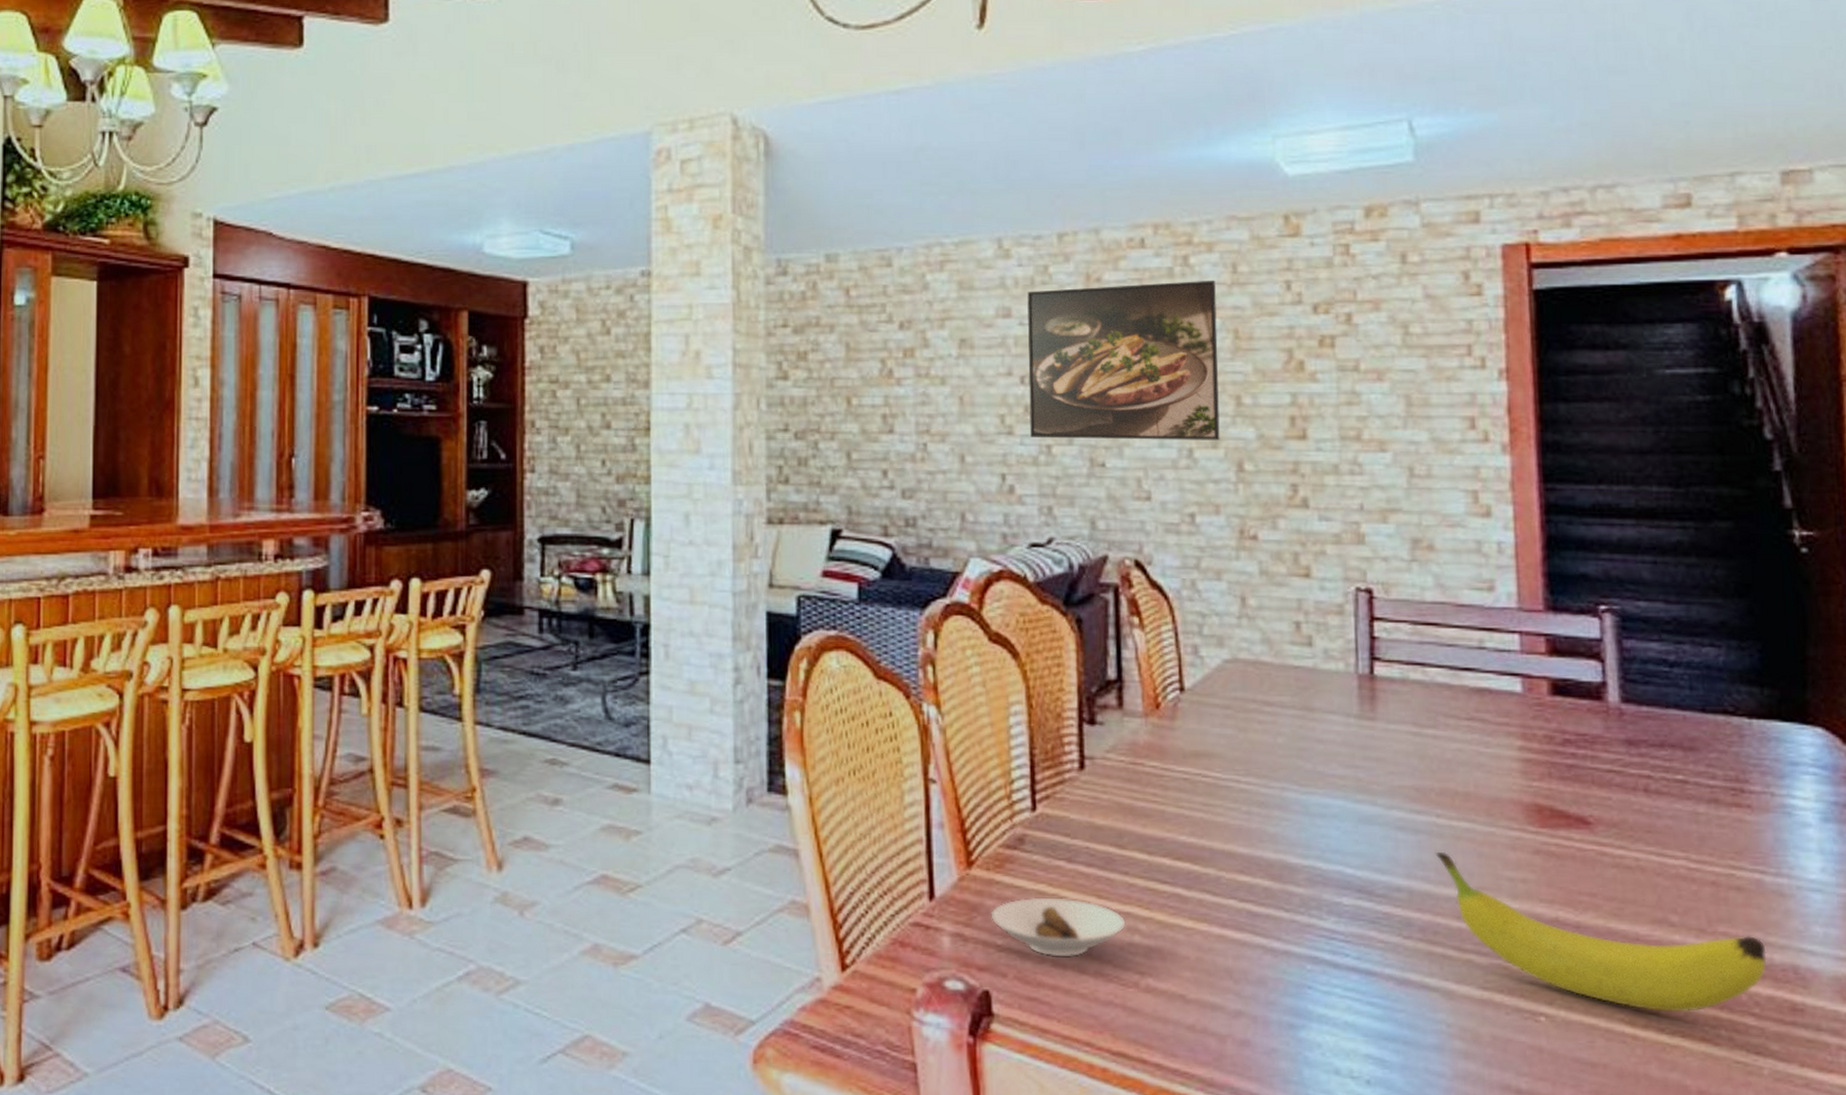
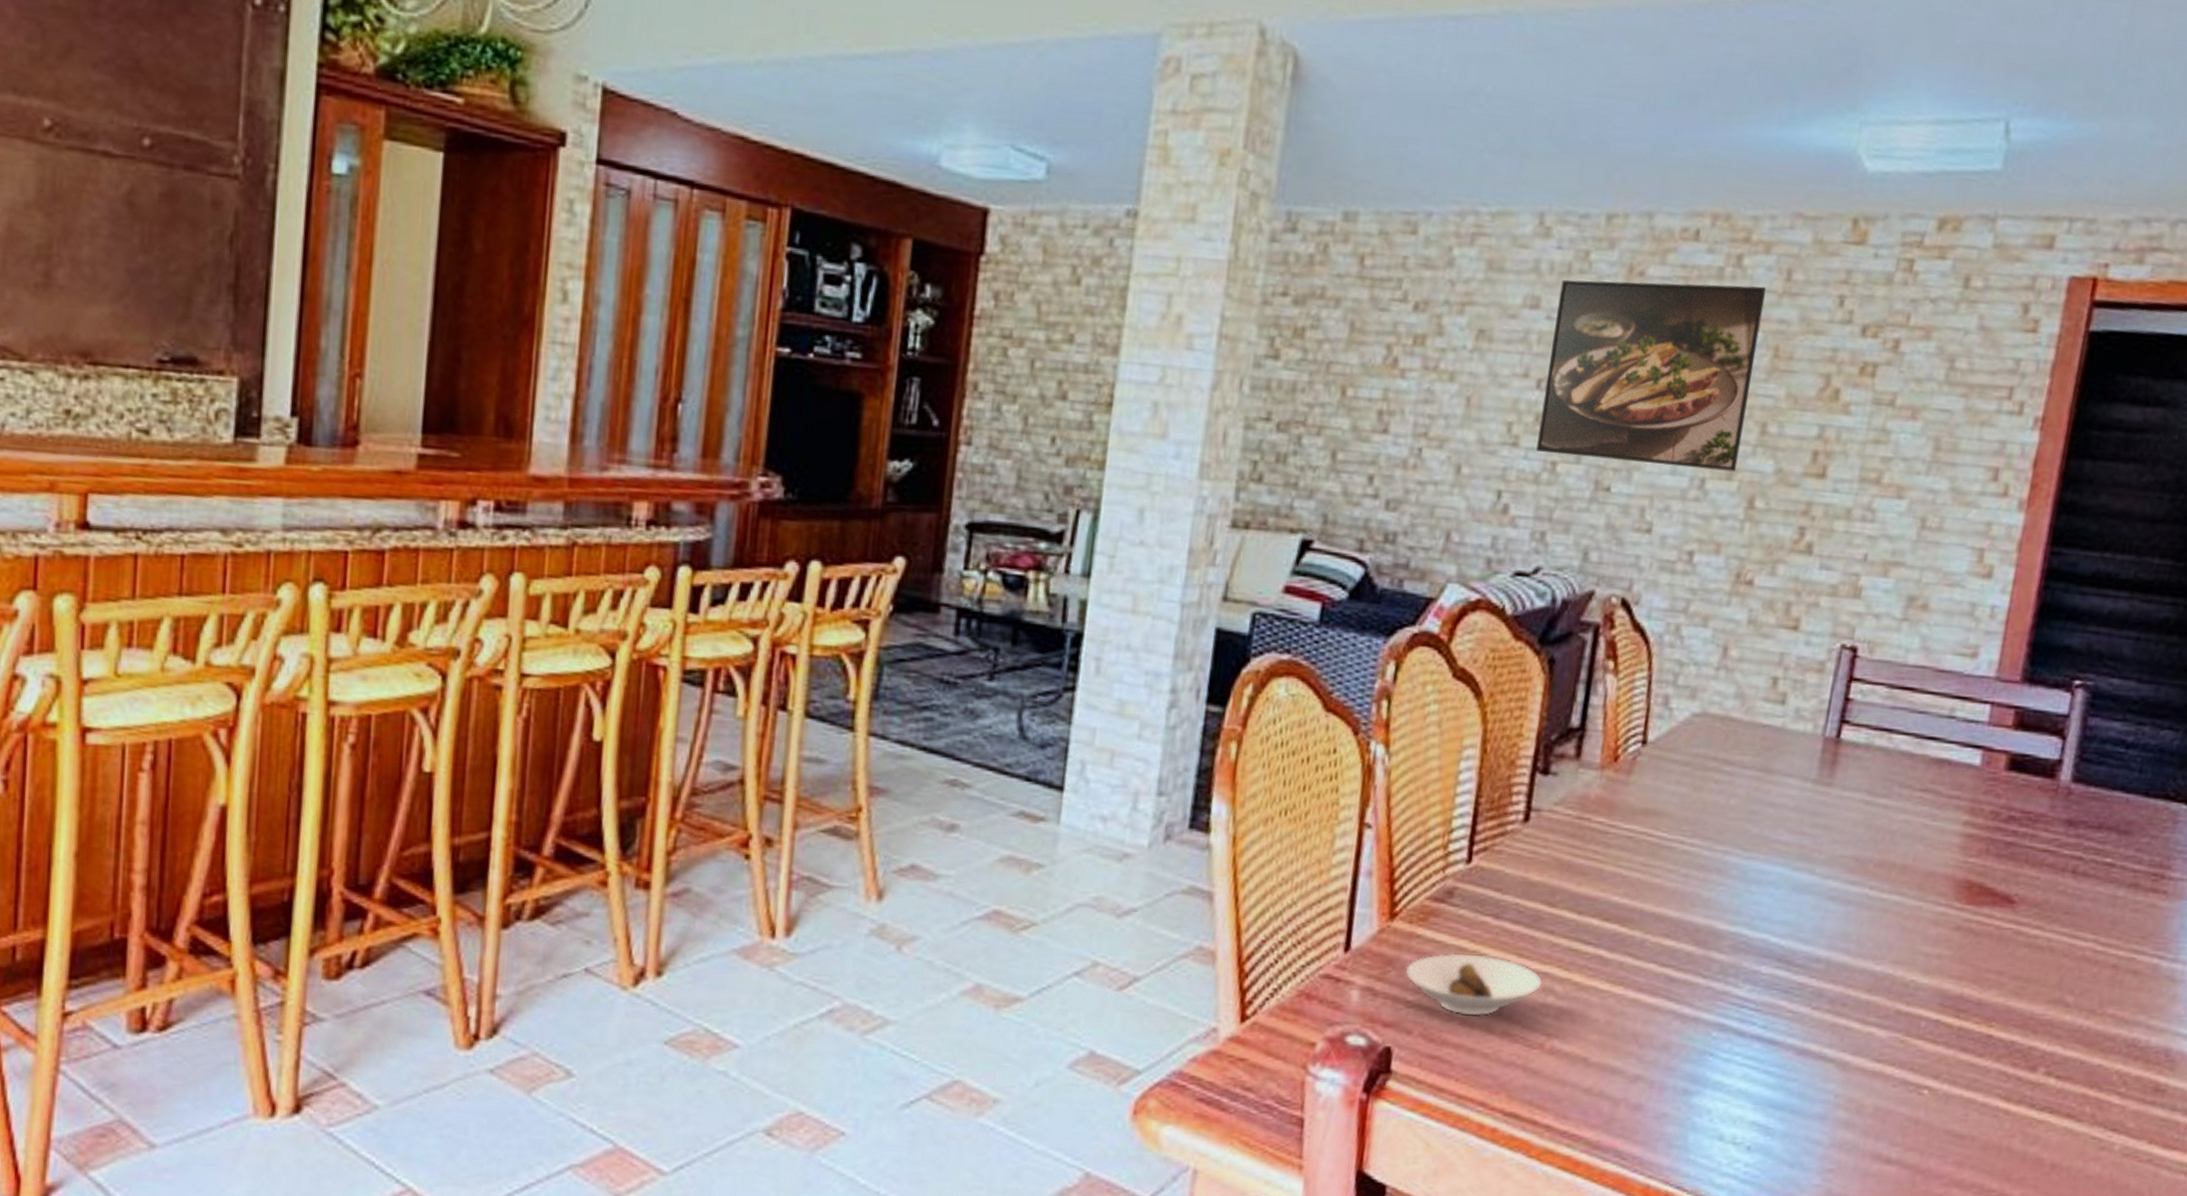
fruit: present [1435,851,1767,1013] -> none [1860,923,2147,1090]

